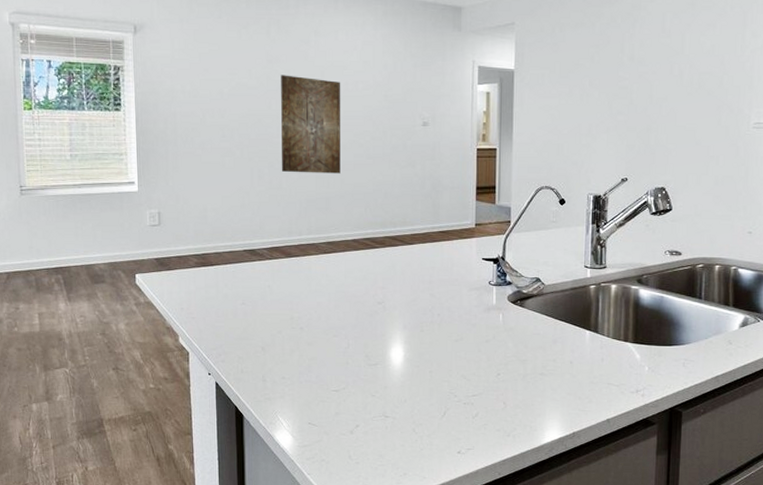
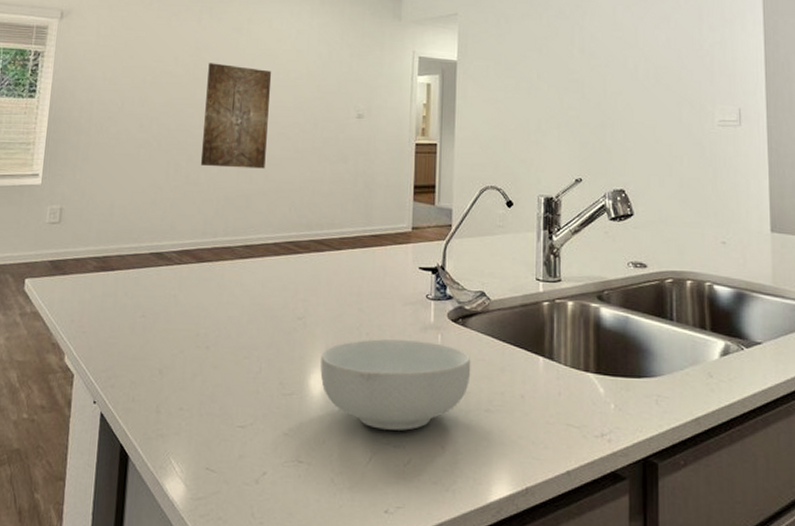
cereal bowl: none [400,319,528,391] -> present [320,339,471,431]

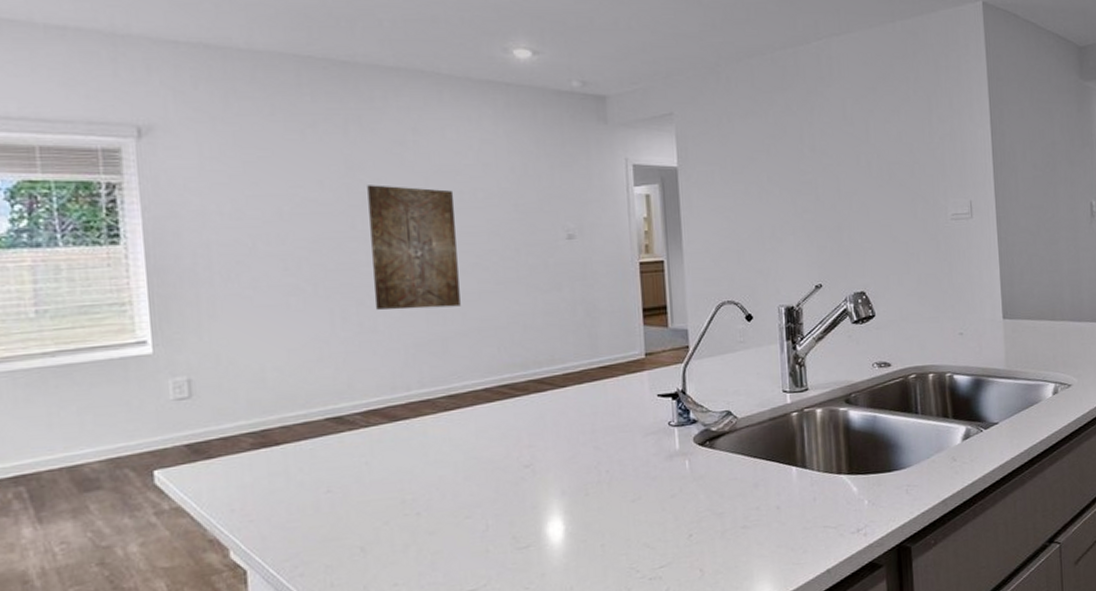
cereal bowl: present [320,339,471,431] -> none [557,469,724,565]

